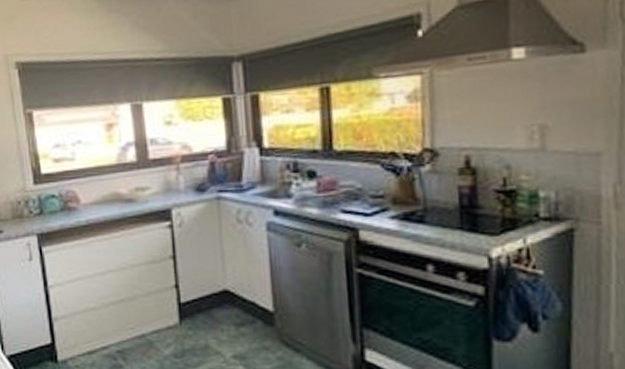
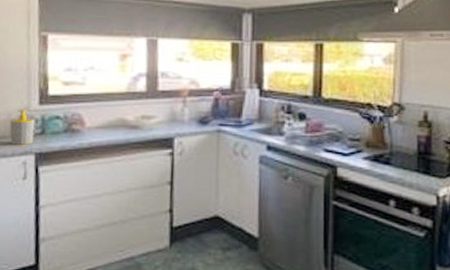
soap bottle: none [10,191,34,227] -> present [10,110,35,145]

